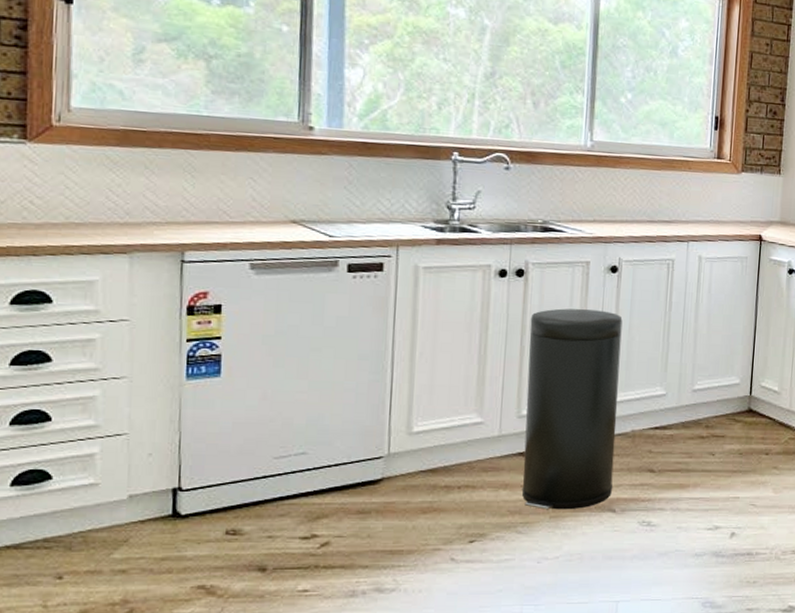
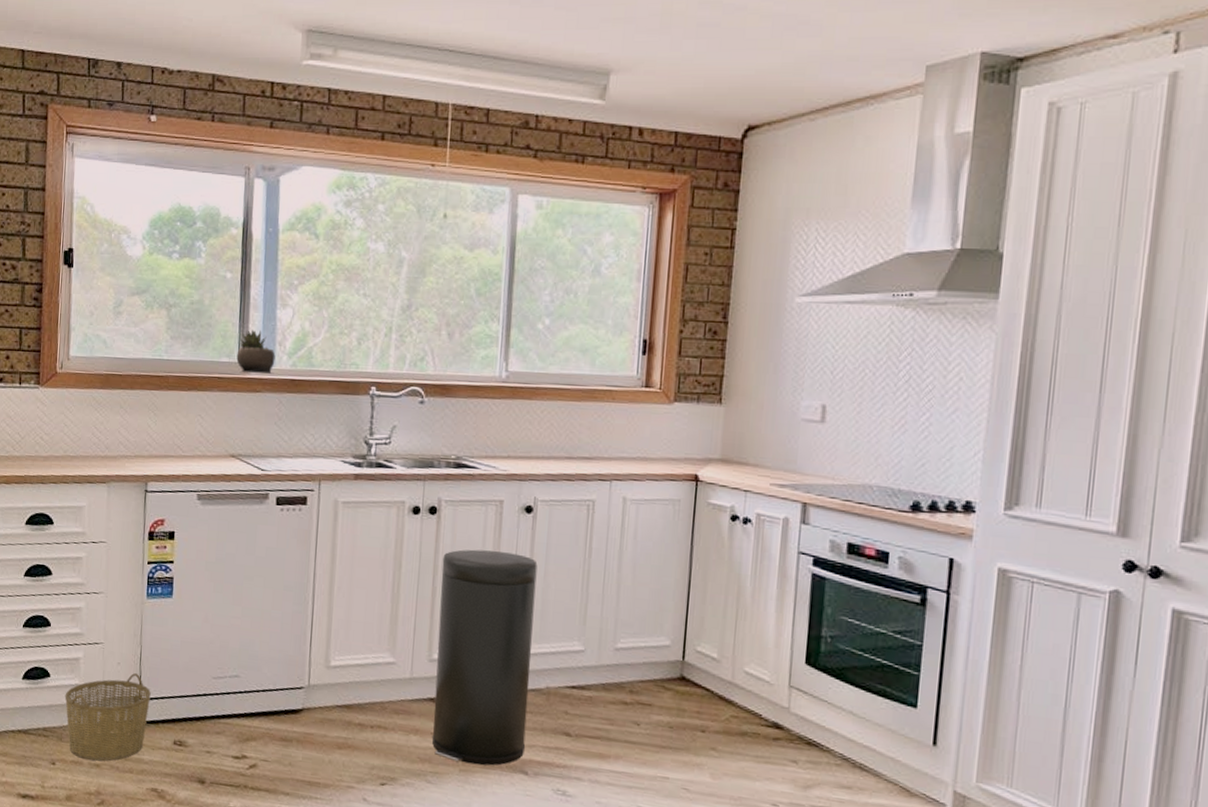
basket: none [74,462,194,566] -> present [64,672,151,761]
succulent plant: none [296,87,344,137] -> present [236,329,276,375]

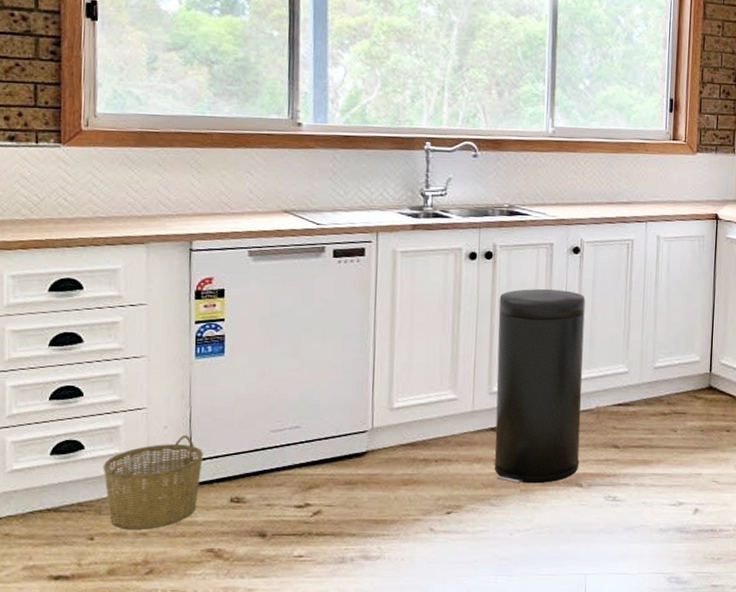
succulent plant: present [236,329,276,375] -> none [286,86,328,131]

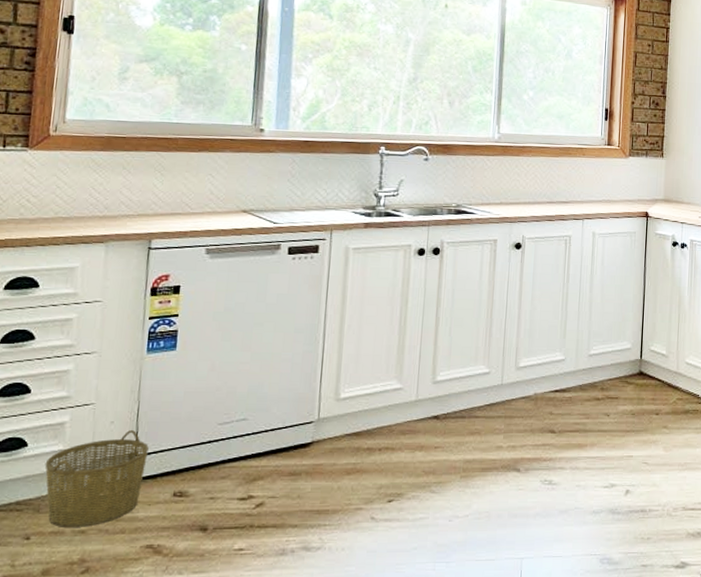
pedal bin: present [494,289,585,484] -> none [435,282,526,470]

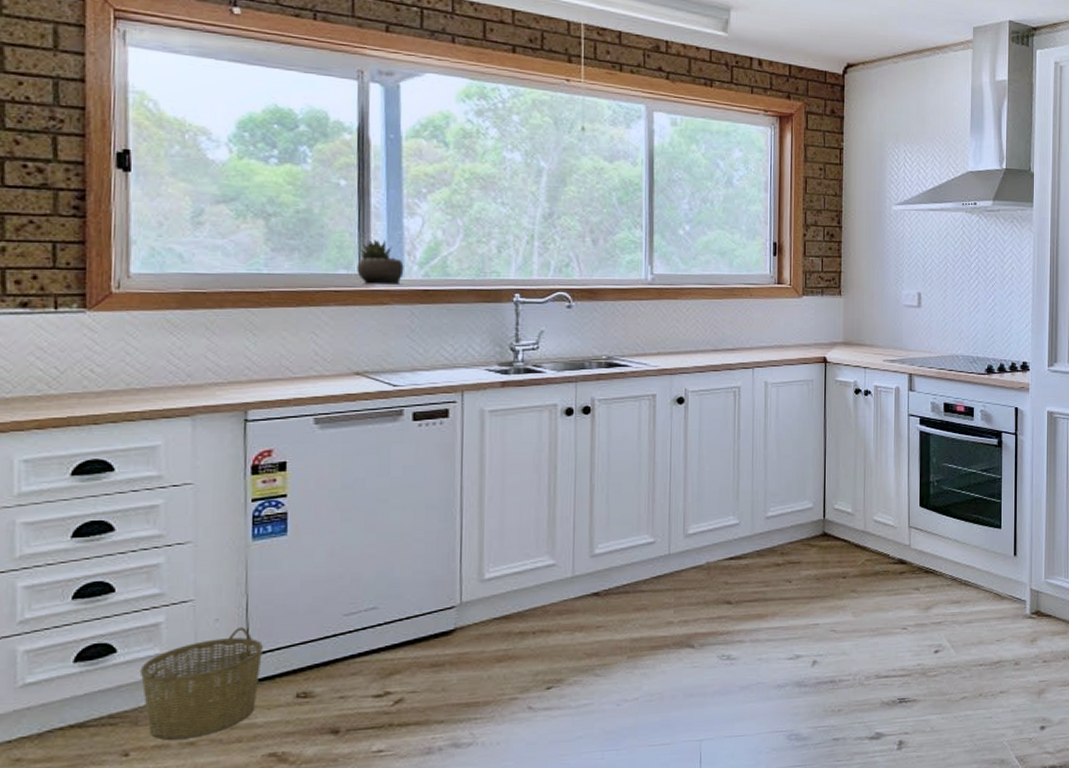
succulent plant: none [250,96,290,137] -> present [357,239,404,286]

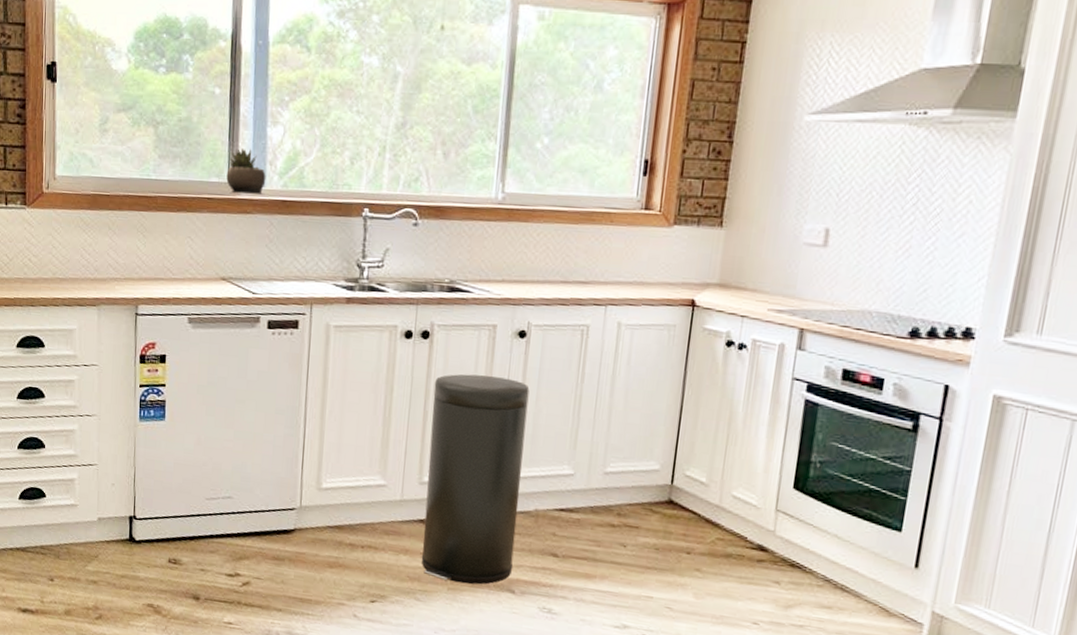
basket: present [139,626,263,740] -> none [61,493,145,578]
pedal bin: none [598,443,692,650] -> present [421,374,530,585]

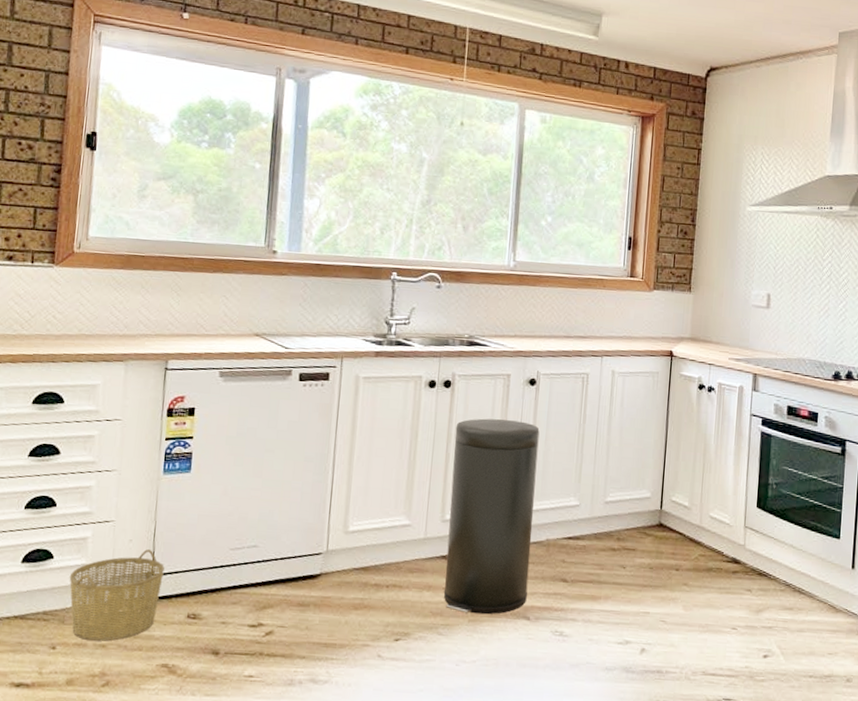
basket: none [61,493,145,578] -> present [69,548,165,641]
succulent plant: present [226,147,266,196] -> none [263,216,302,259]

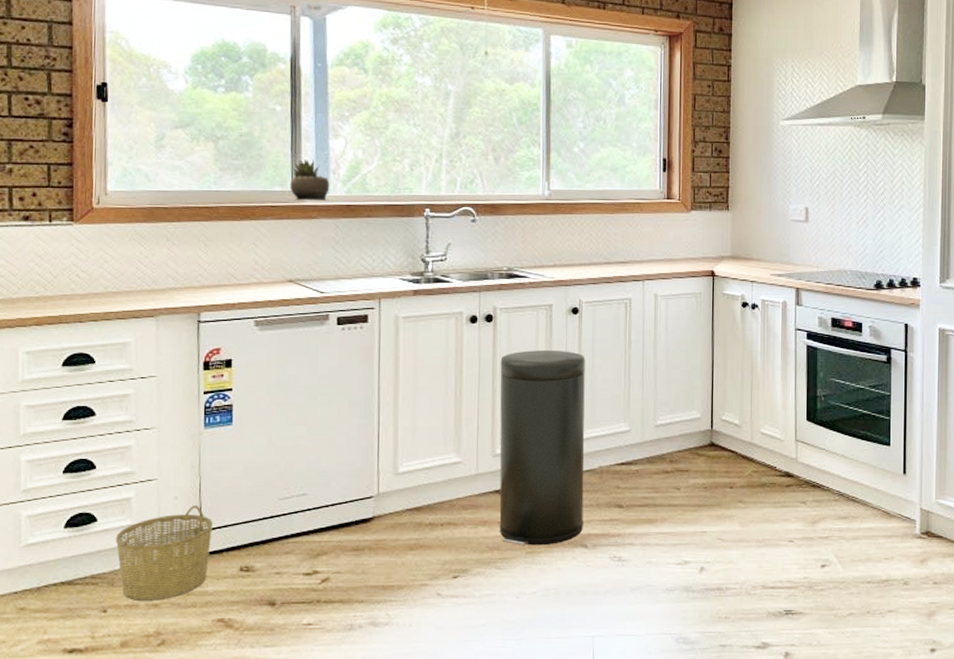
succulent plant: none [263,216,302,259] -> present [290,158,330,202]

